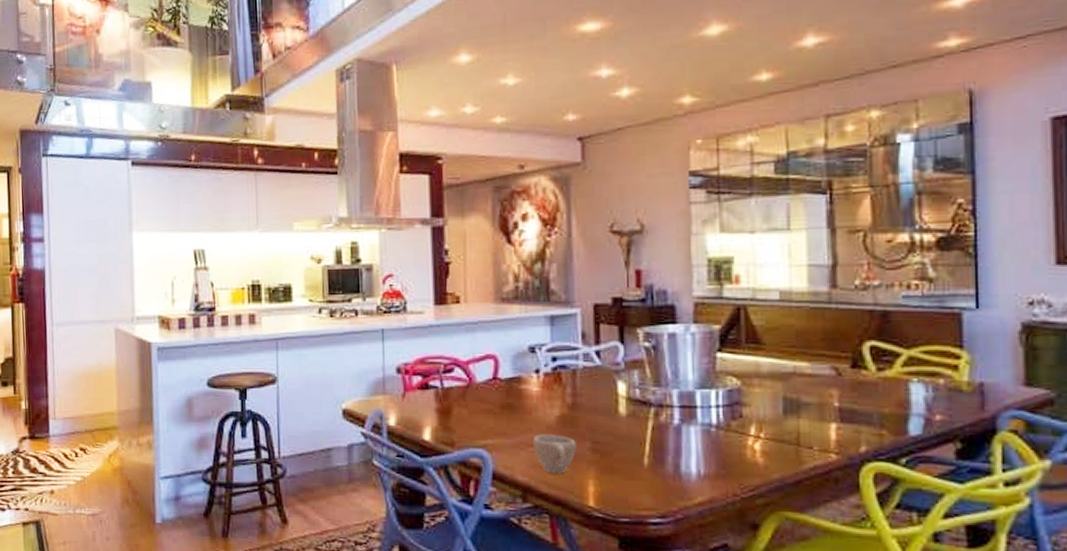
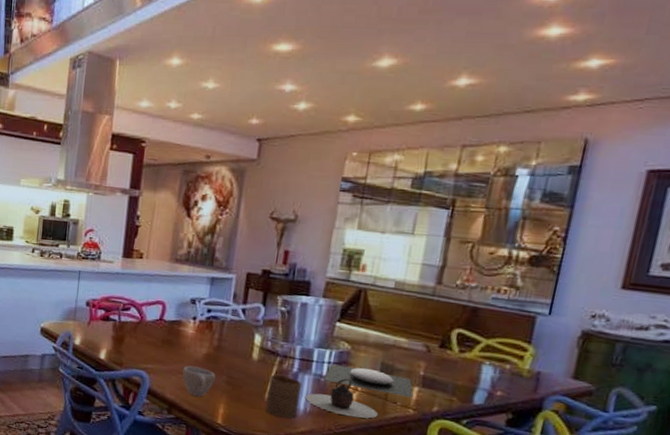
cup: none [645,430,689,487] -> present [266,374,303,419]
teapot: none [695,425,793,475] -> present [305,378,379,419]
plate: none [715,407,832,438] -> present [324,364,413,398]

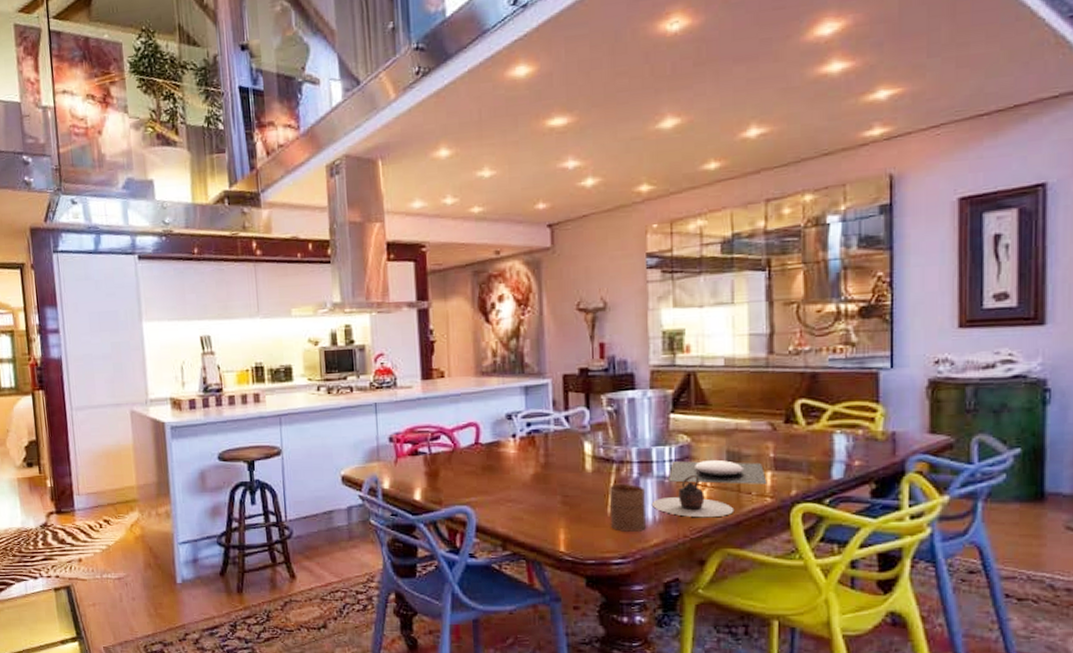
cup: present [182,365,216,397] -> none [511,490,549,525]

